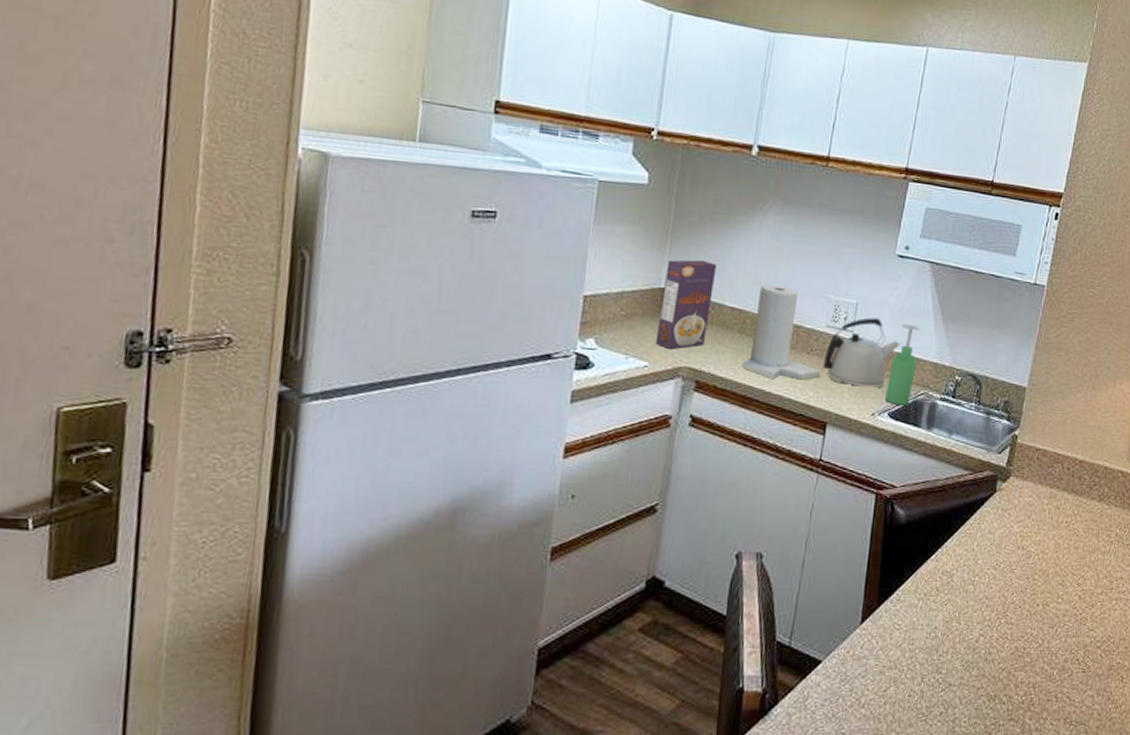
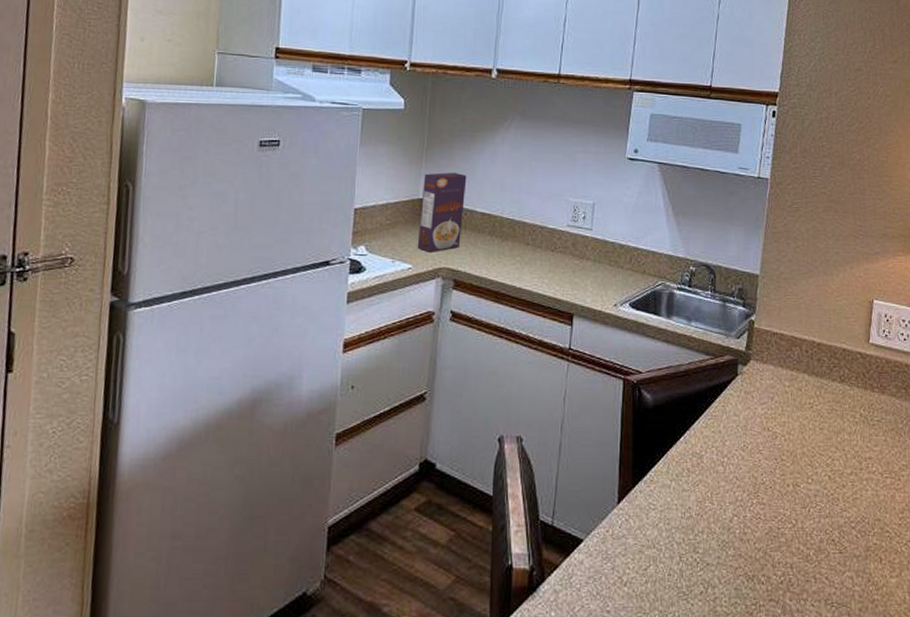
paper towel: present [742,284,820,380] -> none [494,191,564,276]
kettle: present [823,317,900,388] -> none [567,216,636,280]
soap dispenser: present [885,324,921,405] -> none [626,221,654,296]

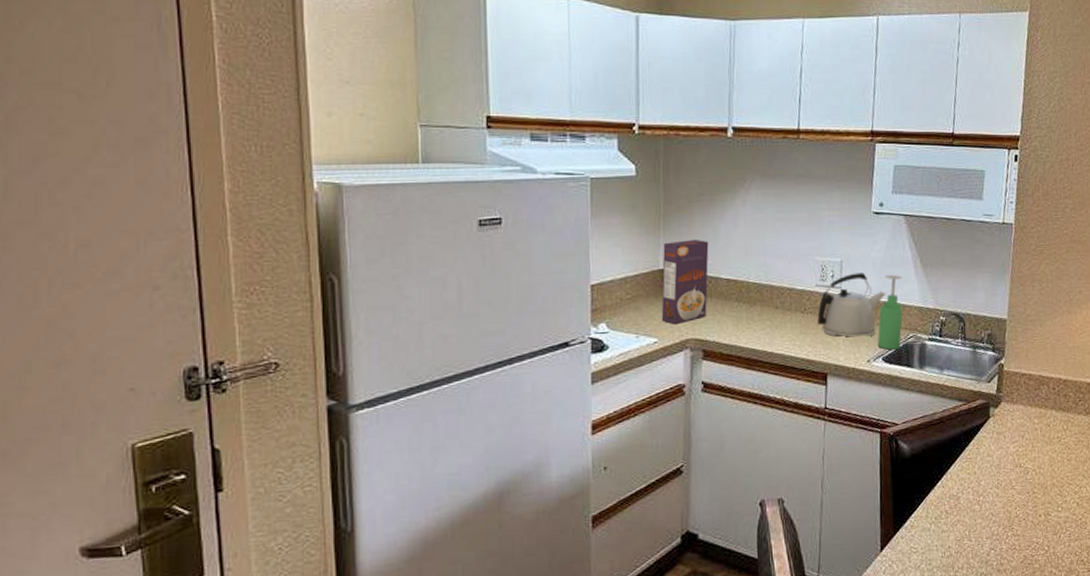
kettle: none [567,216,636,280] -> present [817,273,886,337]
soap dispenser: none [626,221,654,296] -> present [878,275,903,350]

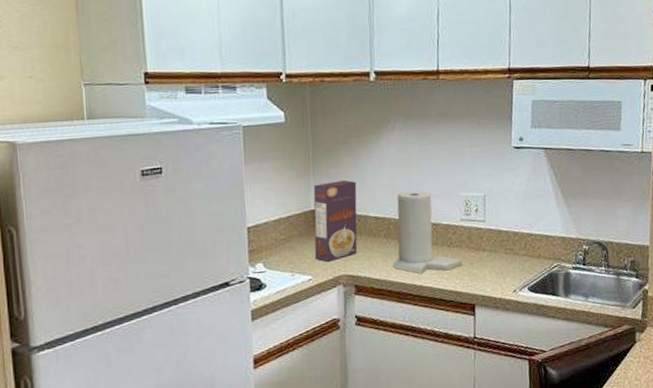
paper towel: none [744,253,815,341] -> present [393,191,462,274]
kettle: present [817,273,886,337] -> none [463,206,529,269]
soap dispenser: present [878,275,903,350] -> none [523,207,547,280]

